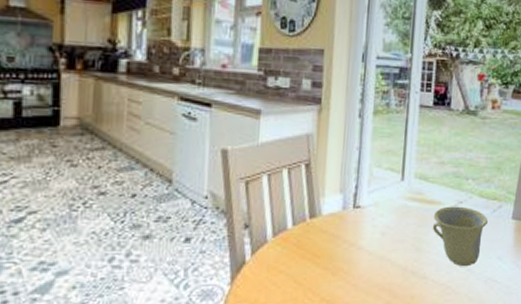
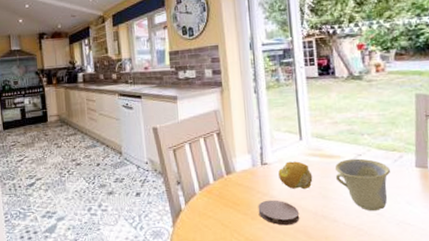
coaster: none [341,251,388,283] -> present [258,200,300,226]
fruit: none [371,205,409,240] -> present [278,161,313,190]

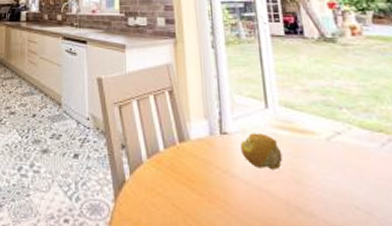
coaster: present [258,200,300,226] -> none [216,179,268,216]
cup: present [334,158,390,212] -> none [308,136,378,209]

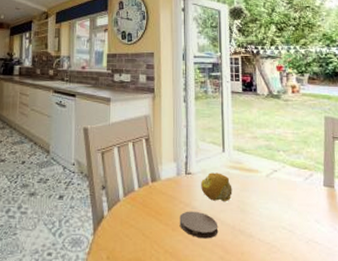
coaster: none [216,179,268,216] -> present [179,211,219,239]

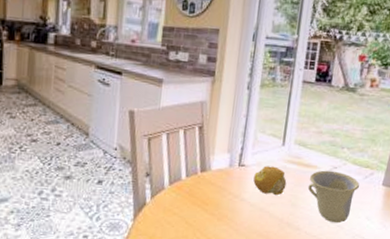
coaster: present [179,211,219,239] -> none [225,202,266,230]
cup: none [253,174,302,228] -> present [307,170,359,223]

